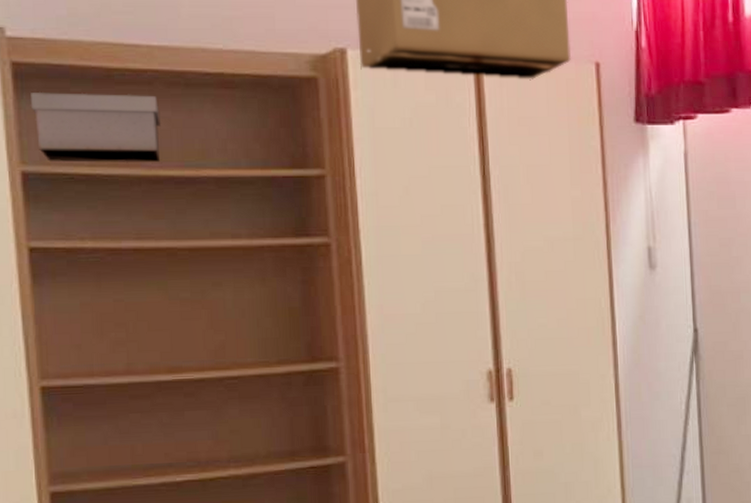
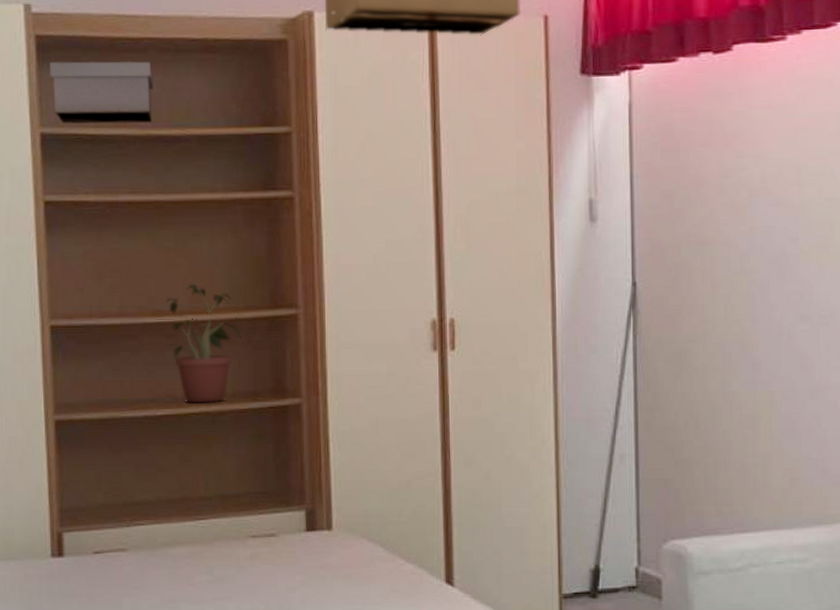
potted plant: none [183,337,275,467] -> present [166,283,242,403]

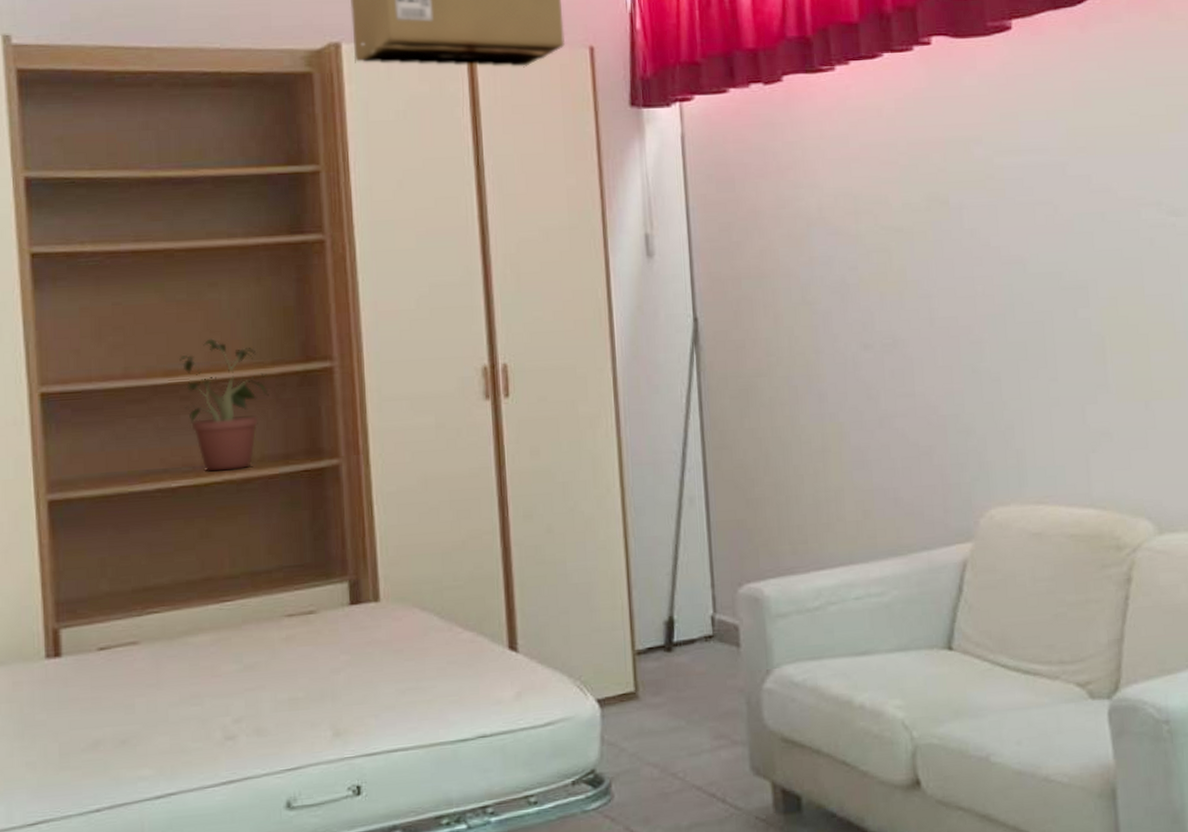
decorative box: present [49,61,153,124] -> none [34,96,159,167]

